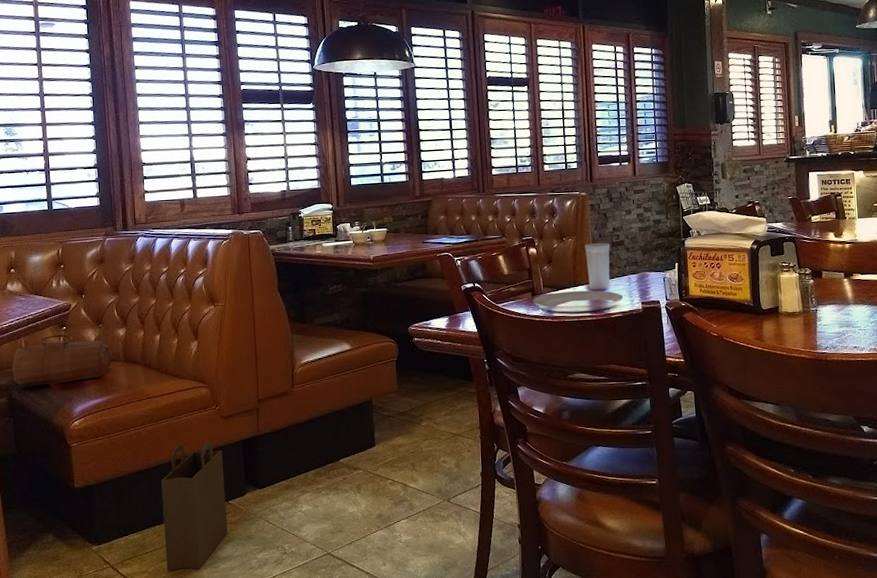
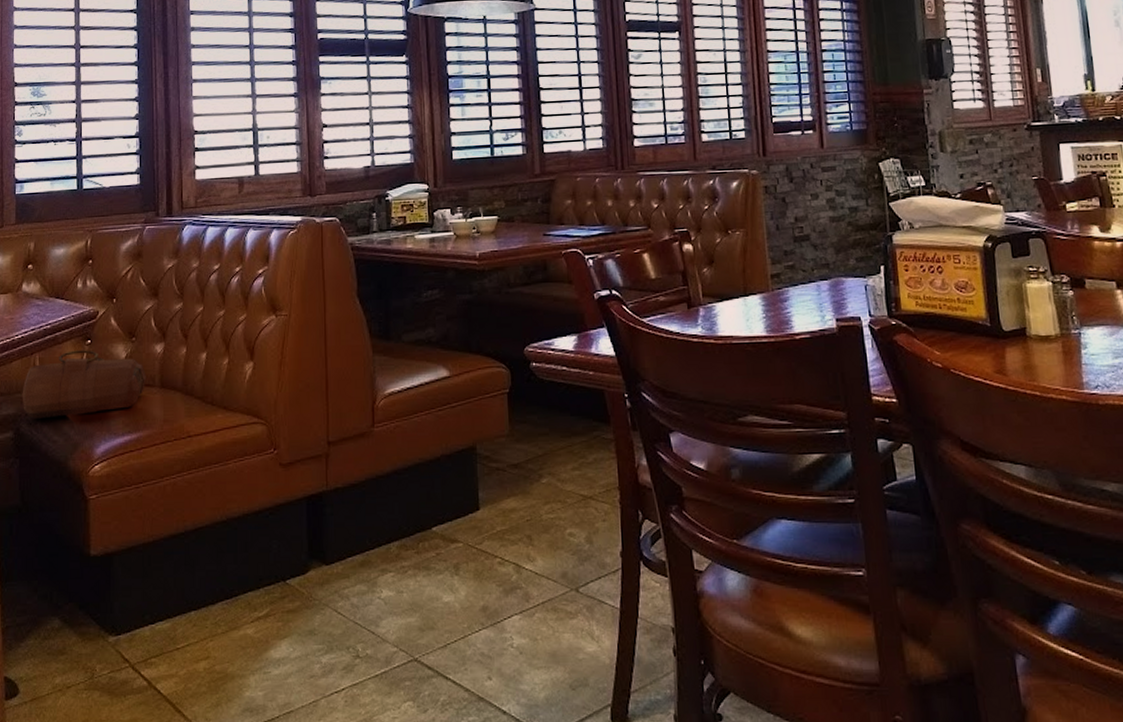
shopping bag: present [161,444,228,571] -> none [200,500,284,675]
plate: present [532,290,623,313] -> none [688,301,810,332]
cup: present [584,242,611,290] -> none [757,237,793,301]

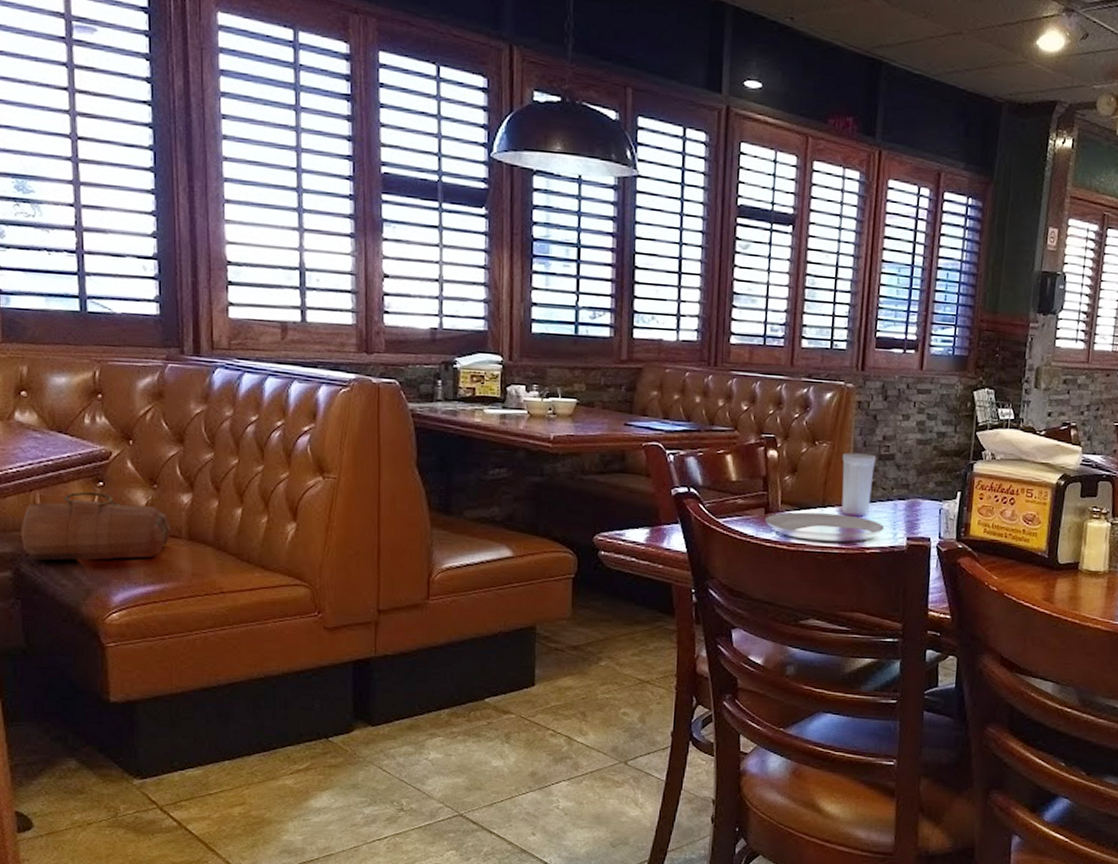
plate: none [688,301,810,332] -> present [764,512,884,542]
cup: none [757,237,793,301] -> present [841,452,877,516]

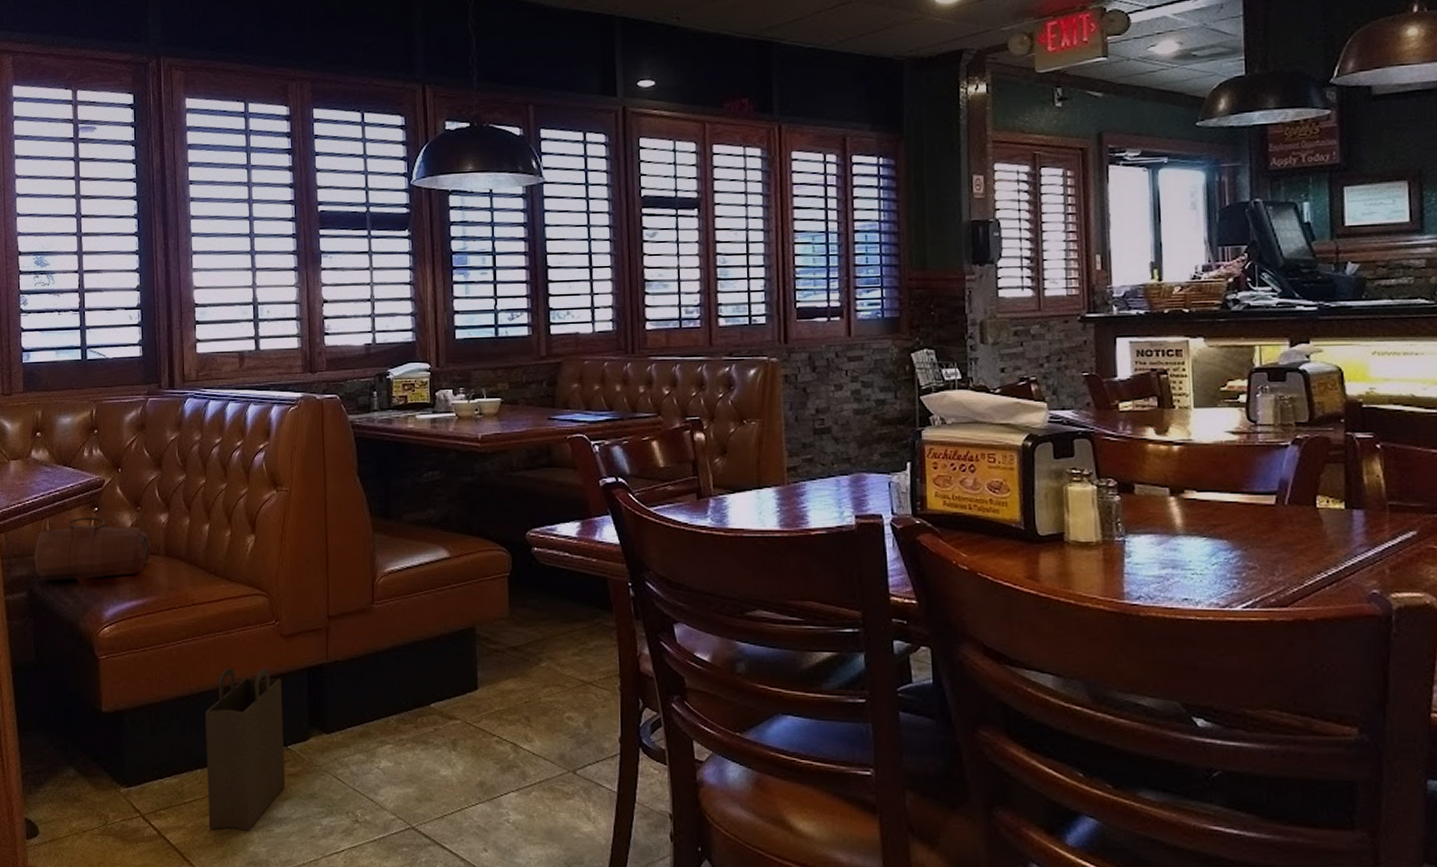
shopping bag: none [235,659,326,821] -> present [205,668,286,831]
plate: present [764,512,884,542] -> none [697,495,828,524]
cup: present [841,452,877,516] -> none [773,429,811,495]

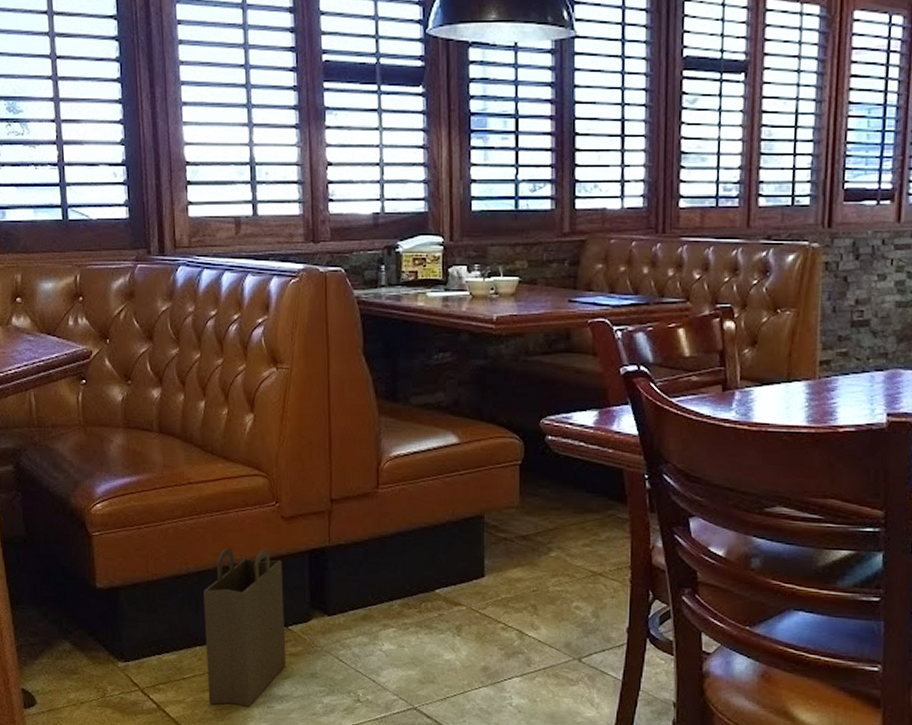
handbag: present [34,517,152,581] -> none [19,389,145,455]

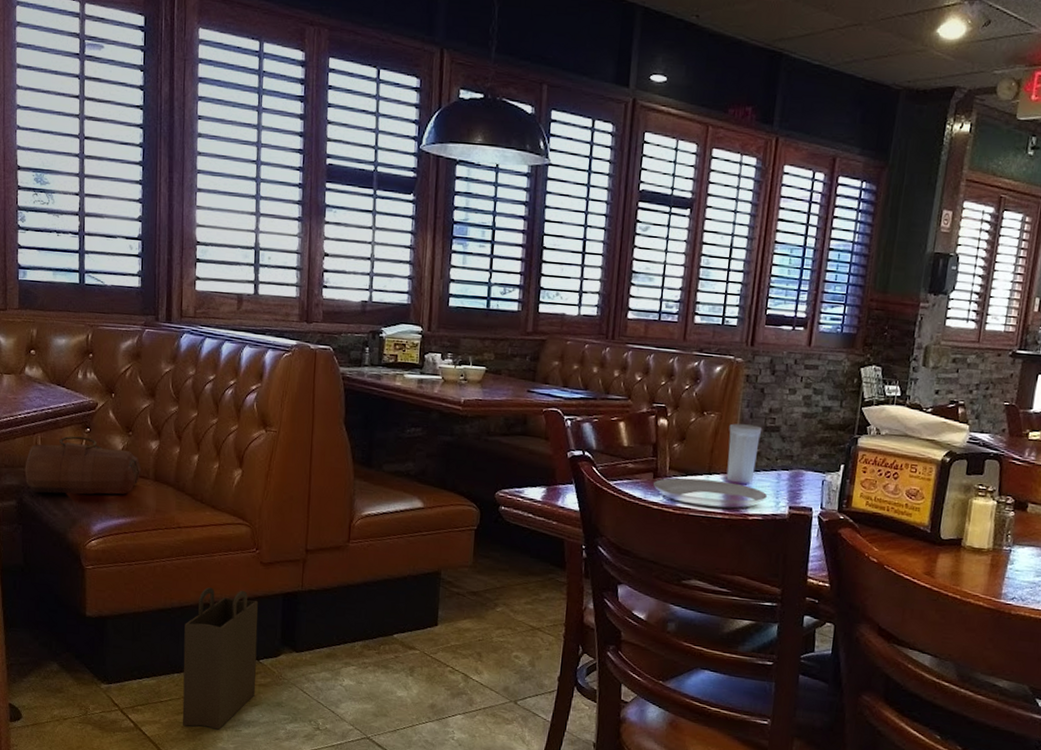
handbag: none [19,389,145,455] -> present [24,436,142,495]
plate: none [722,388,859,420] -> present [652,477,767,509]
cup: none [808,320,849,390] -> present [726,423,763,484]

